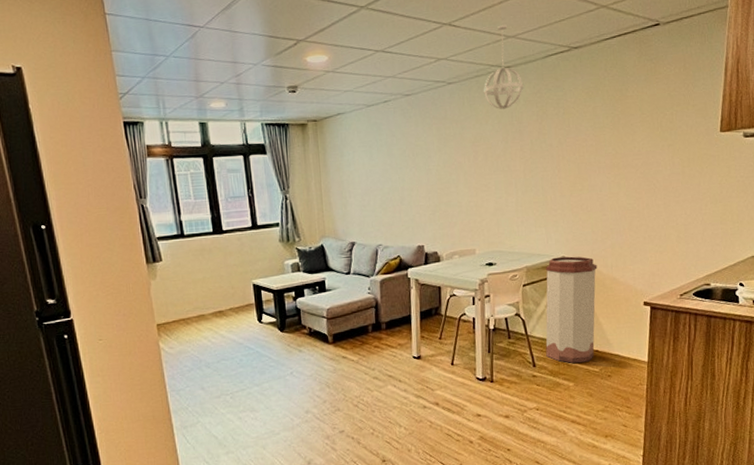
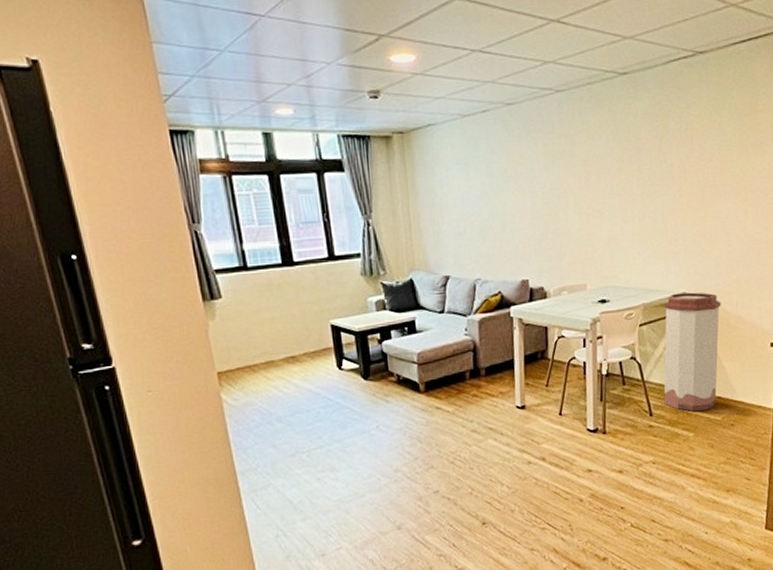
pendant light: present [483,25,524,109] -> none [596,23,643,123]

